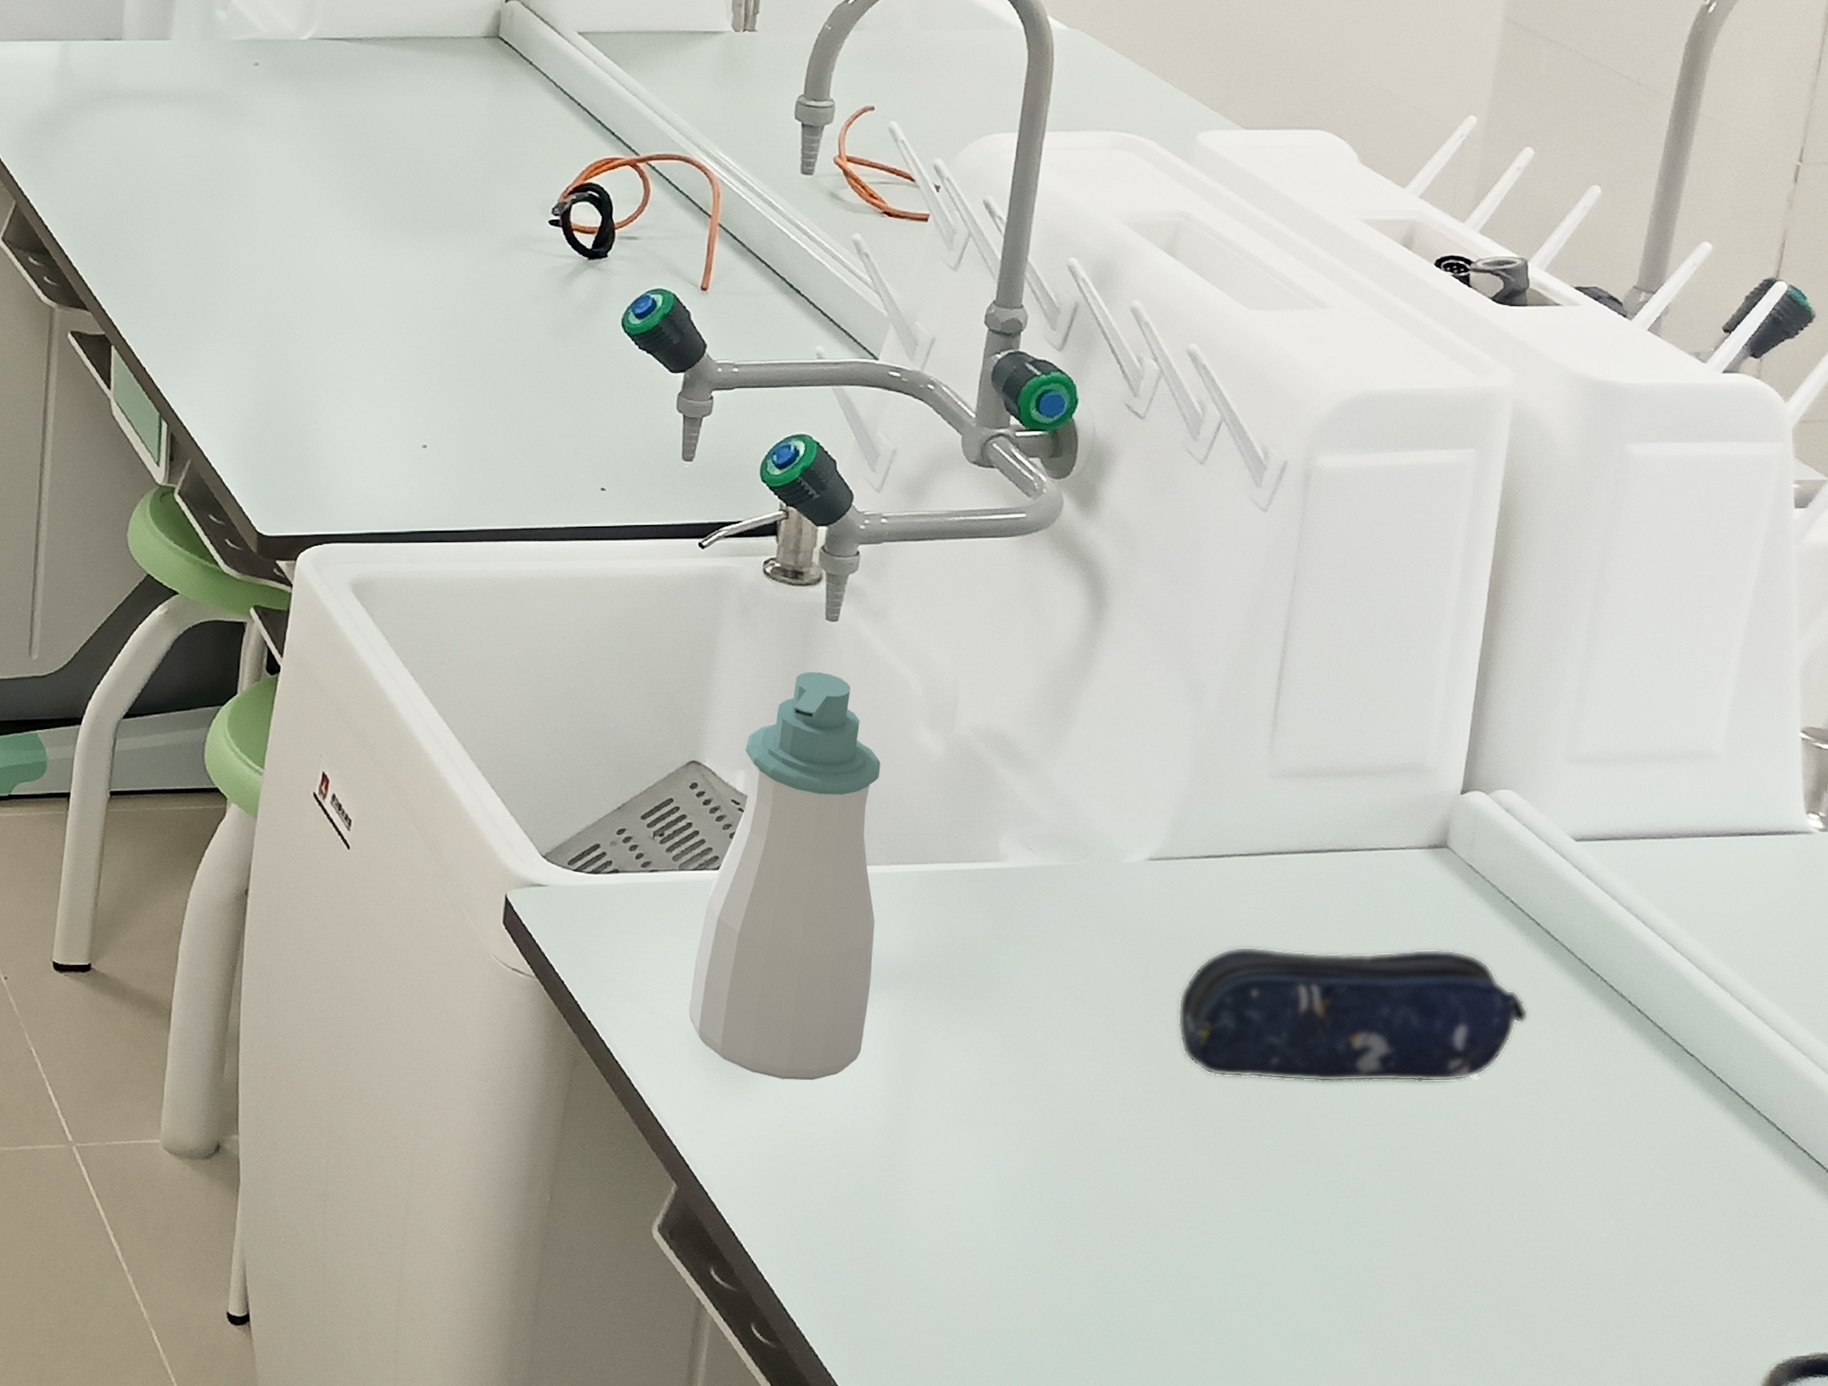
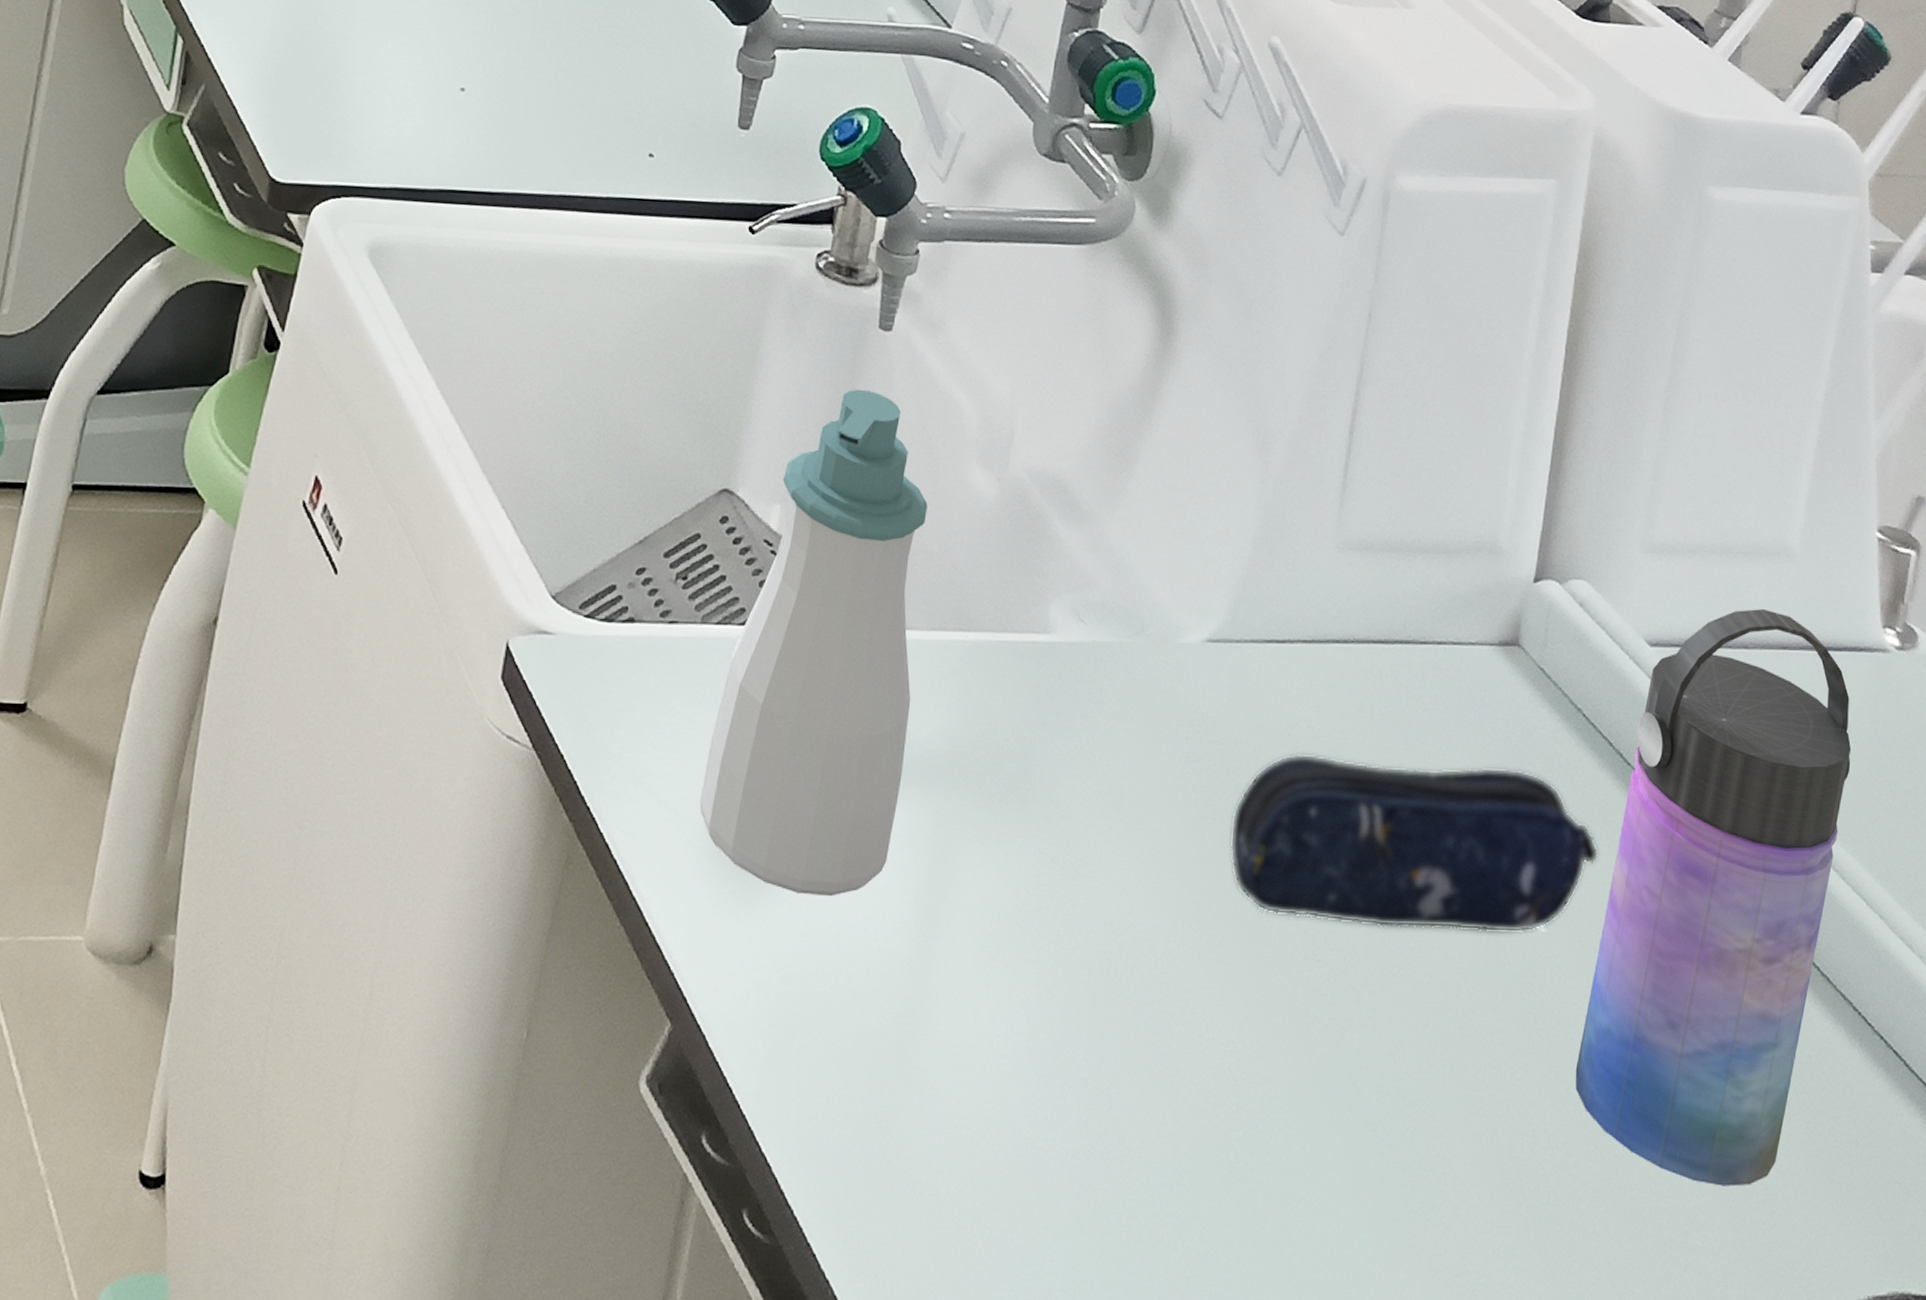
water bottle: none [1509,804,1775,1275] -> present [1575,609,1852,1186]

